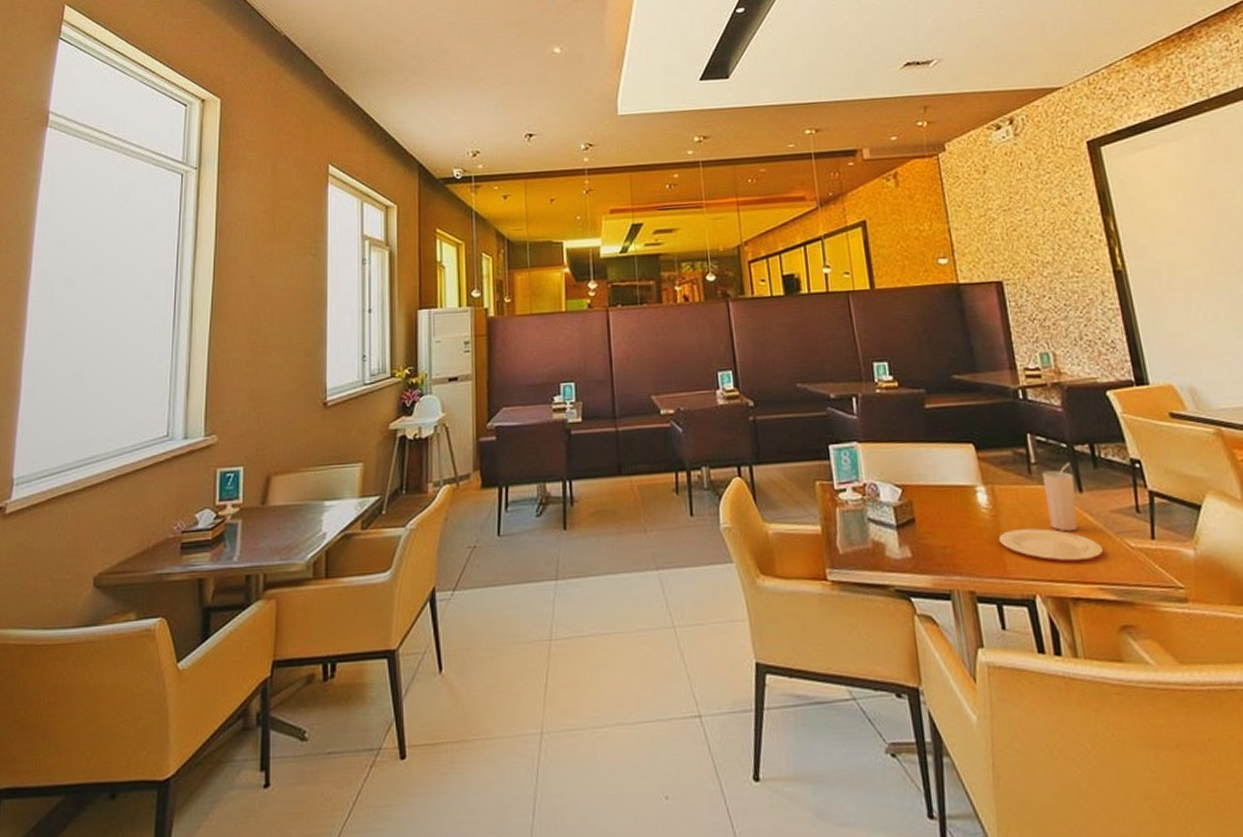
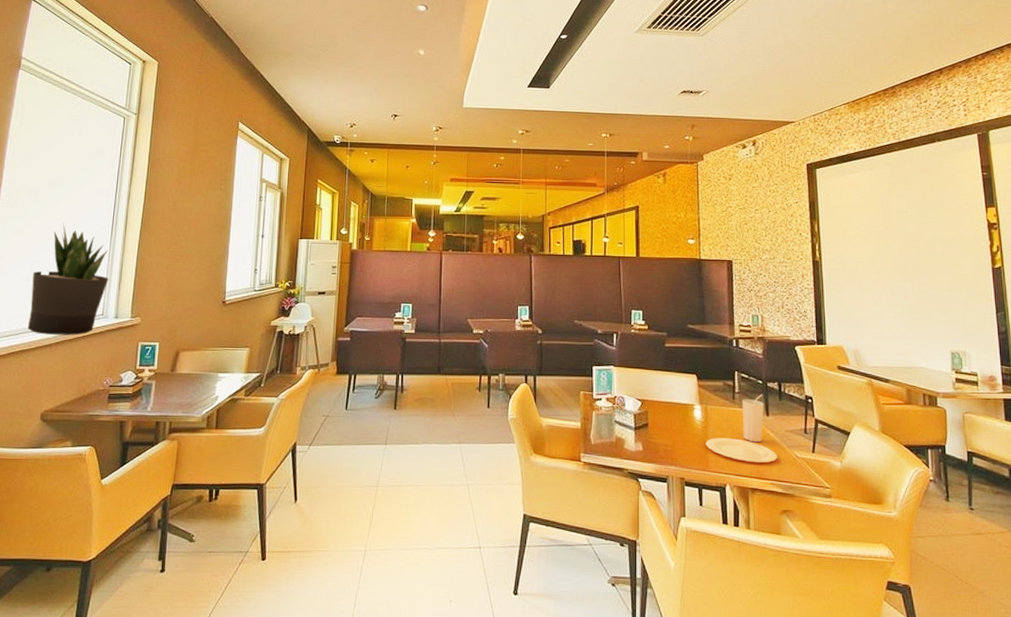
planter: none [71,319,174,470] -> present [27,223,109,336]

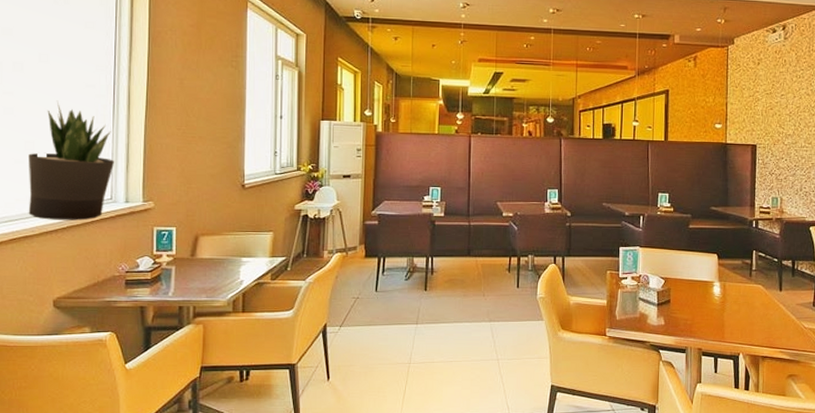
plate: present [705,438,778,463] -> none [722,312,788,334]
cup: present [742,395,764,443] -> none [757,272,778,315]

